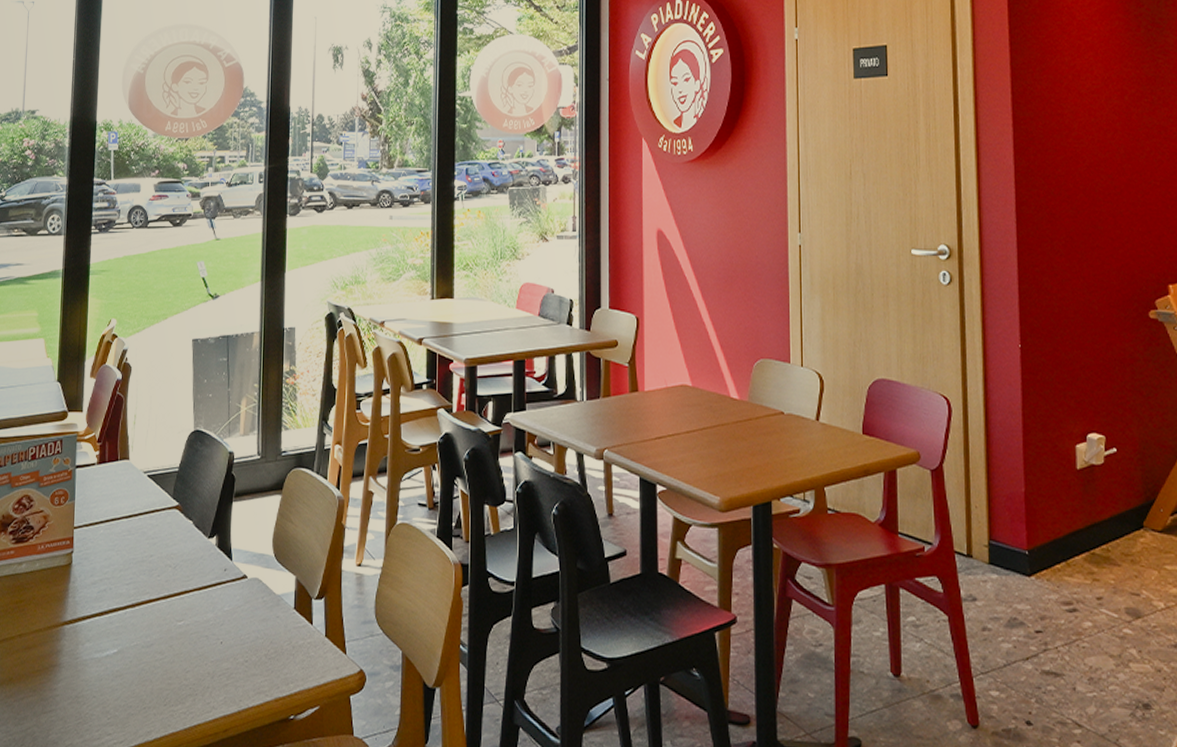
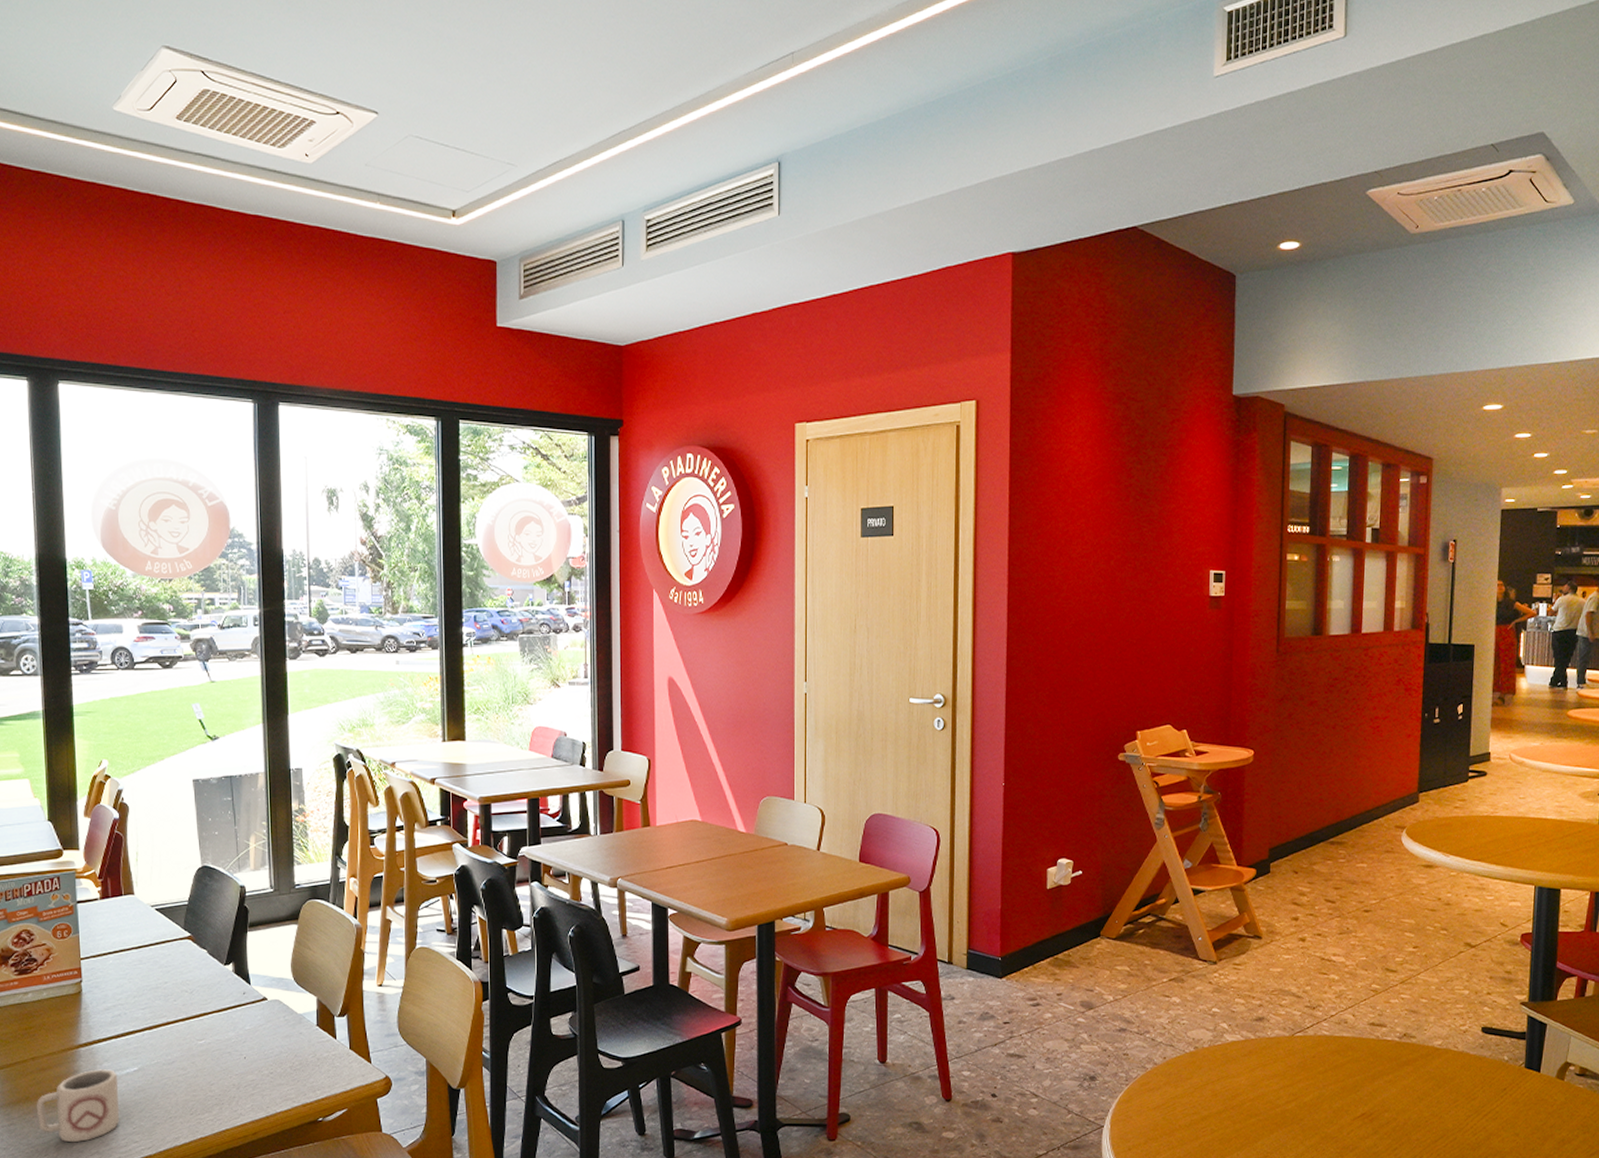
cup: none [18,650,98,732] -> present [36,1069,120,1143]

